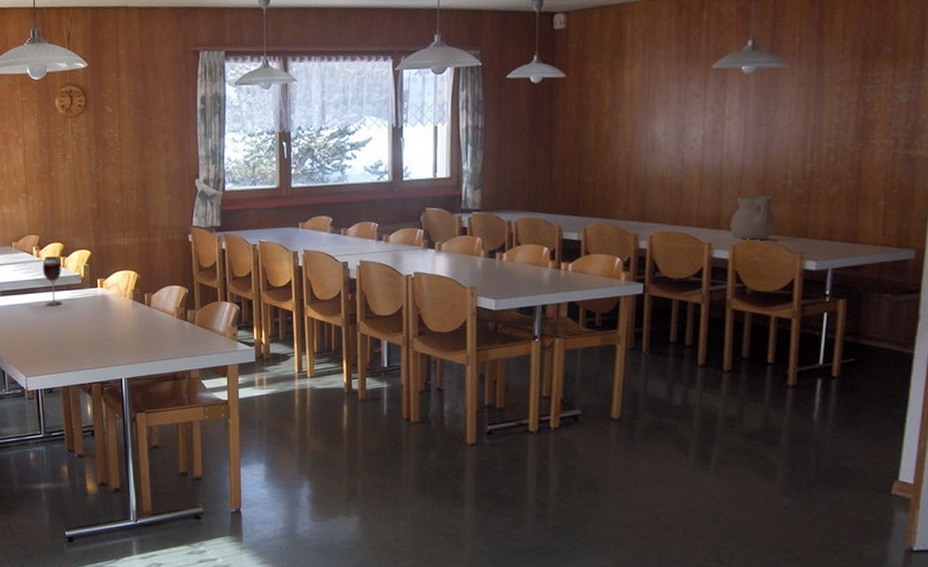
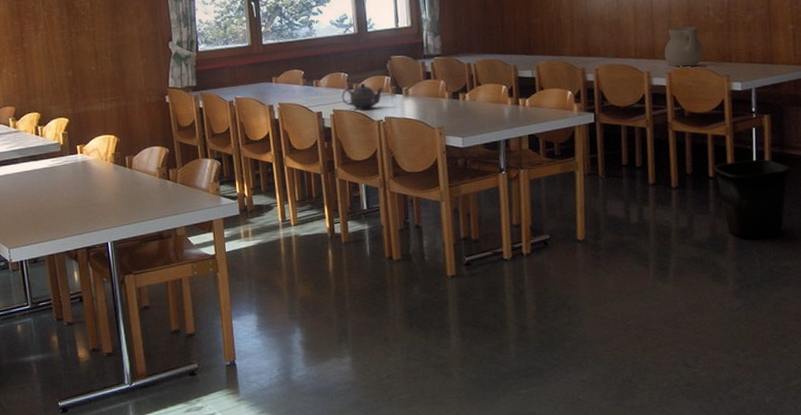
wineglass: present [42,255,63,305] -> none [20,125,43,175]
teapot: none [369,235,416,263] -> present [341,83,385,110]
waste bin: none [772,347,865,435] -> present [712,159,792,240]

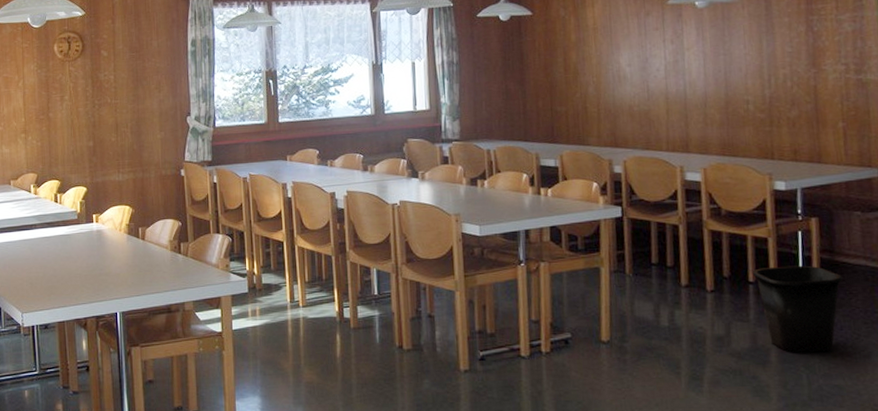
teapot: present [341,83,385,110] -> none [355,165,400,193]
cream pitcher: present [664,26,704,67] -> none [698,120,743,163]

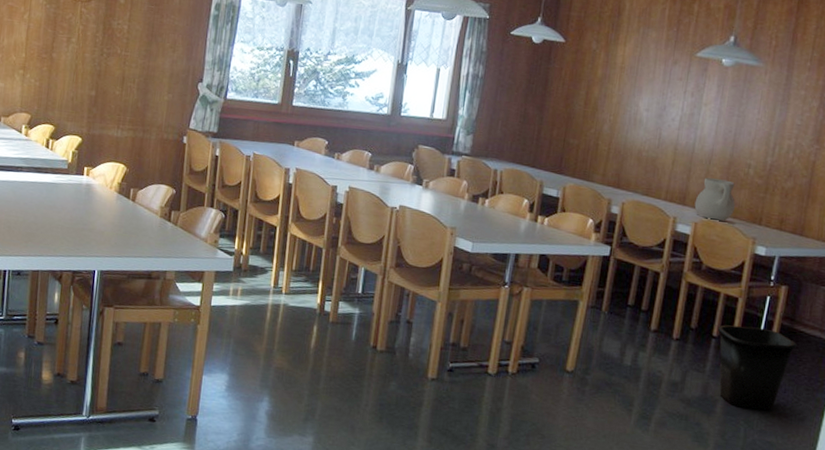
cream pitcher: none [698,120,743,163] -> present [694,178,736,221]

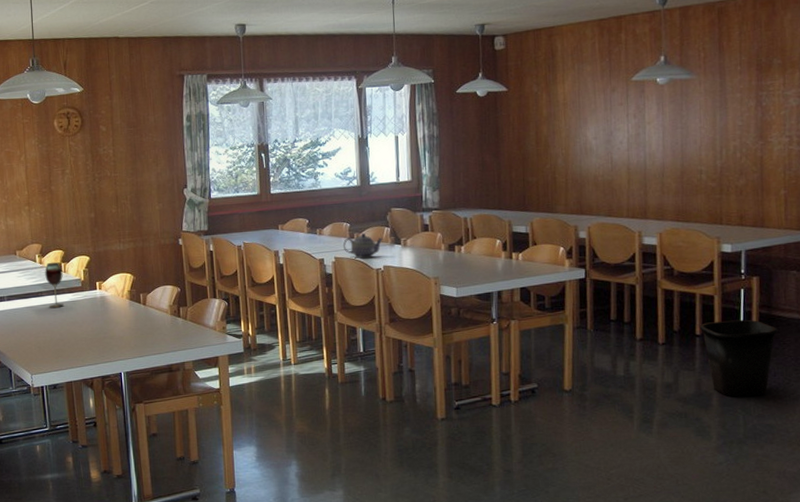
wineglass: none [27,136,50,188] -> present [45,262,65,308]
teapot: none [359,166,405,194] -> present [342,233,384,258]
cream pitcher: present [694,178,736,221] -> none [655,188,695,228]

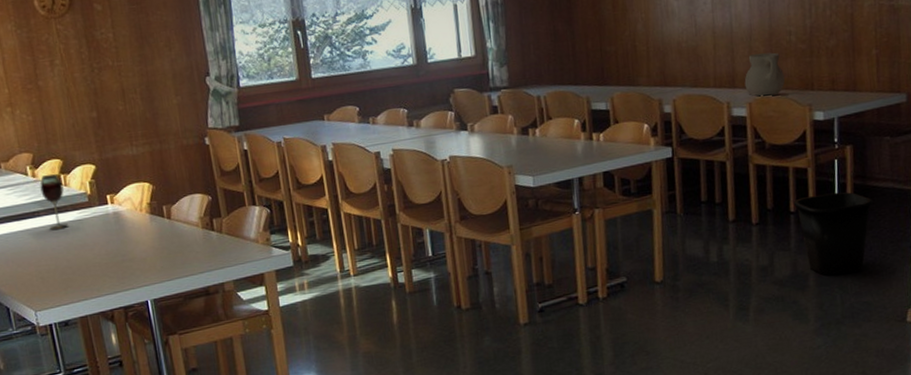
teapot: present [342,233,384,258] -> none [400,120,448,149]
cream pitcher: none [655,188,695,228] -> present [744,52,786,97]

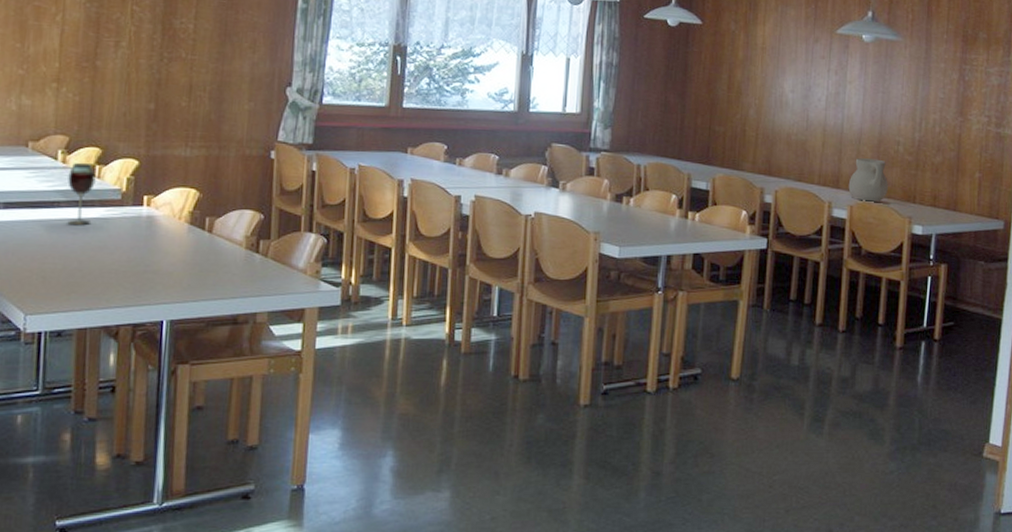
waste bin: present [793,192,874,276] -> none [882,310,962,397]

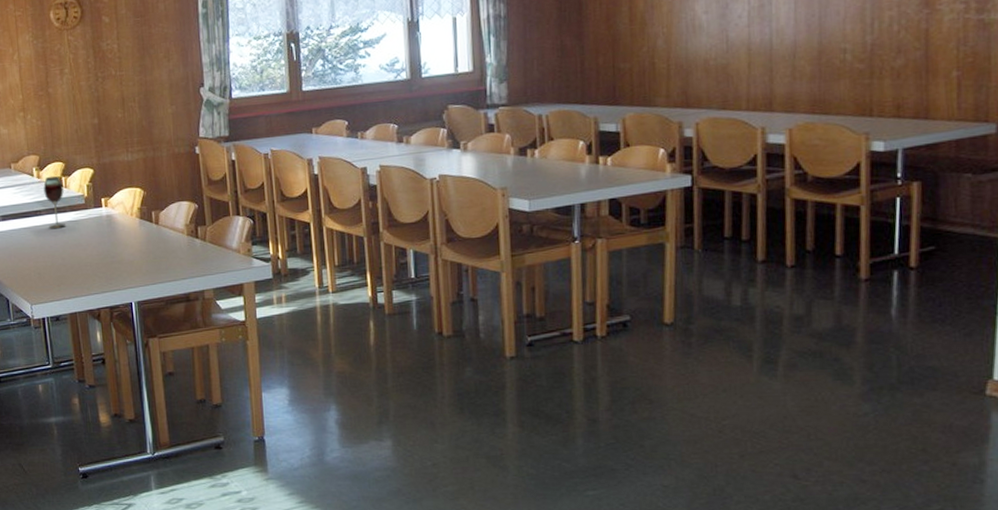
cream pitcher: present [848,158,889,202] -> none [784,72,837,122]

